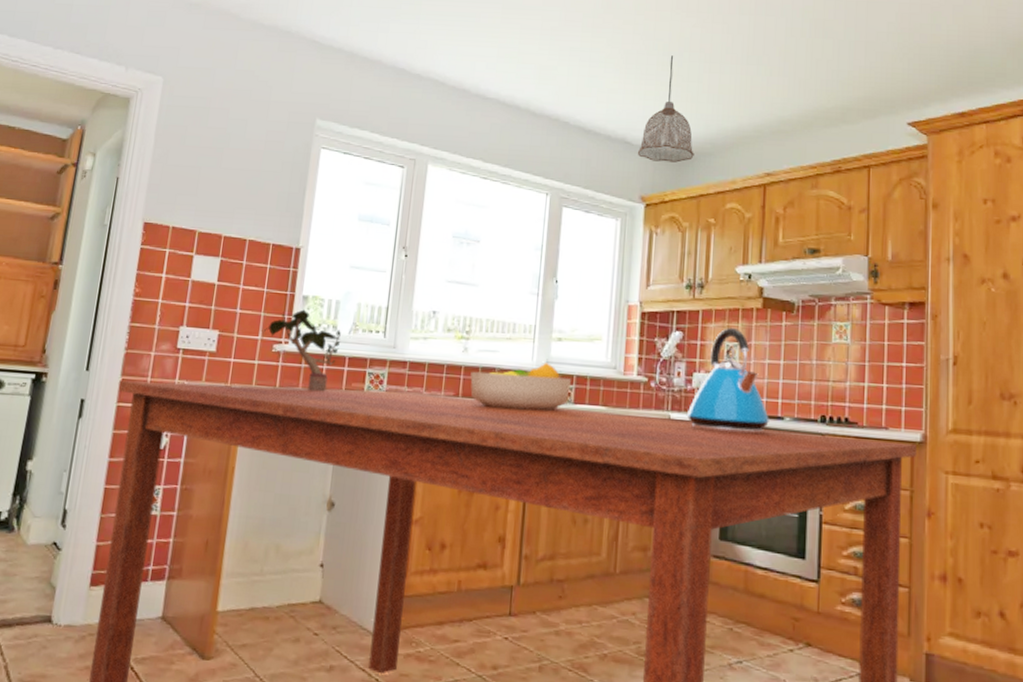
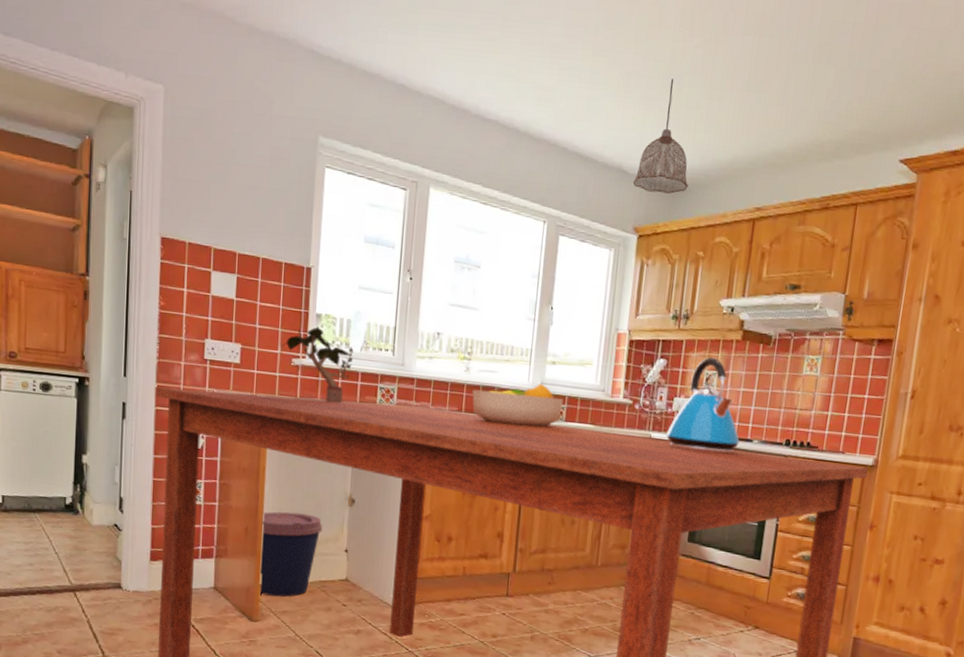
coffee cup: none [214,520,296,627] -> present [258,511,323,597]

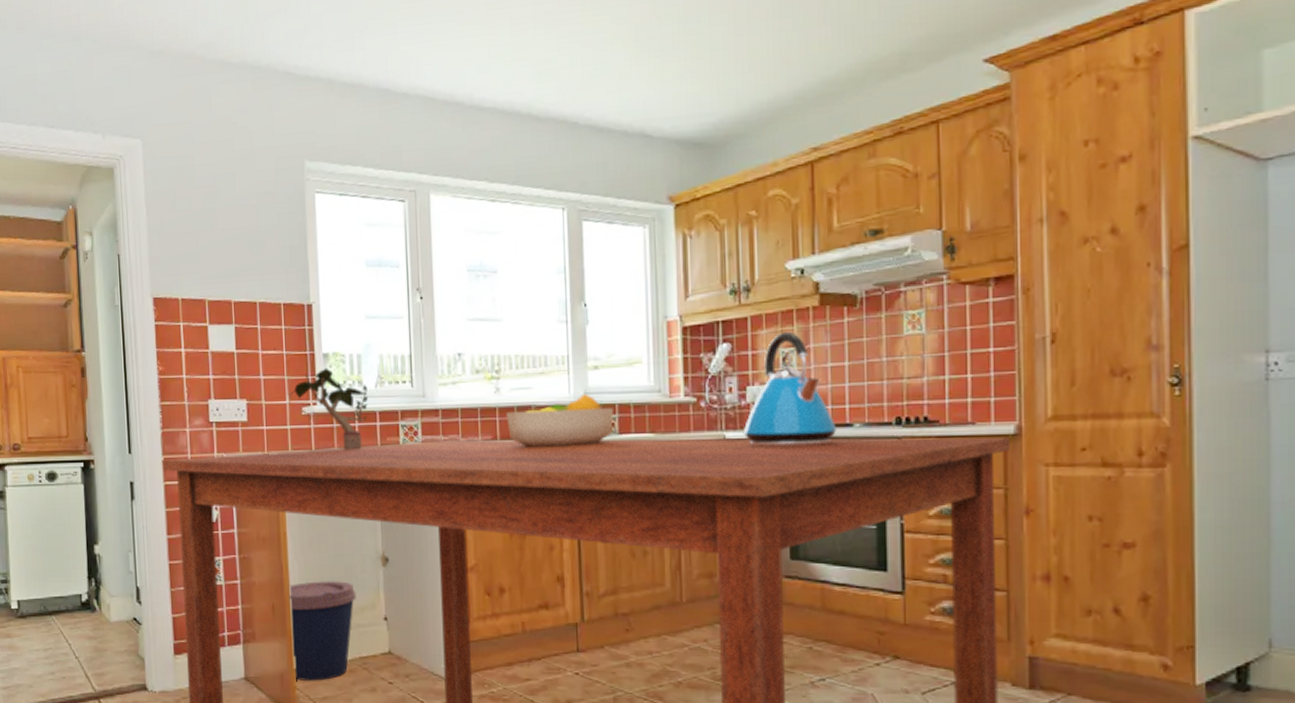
pendant lamp: present [632,79,688,194] -> none [659,22,726,154]

